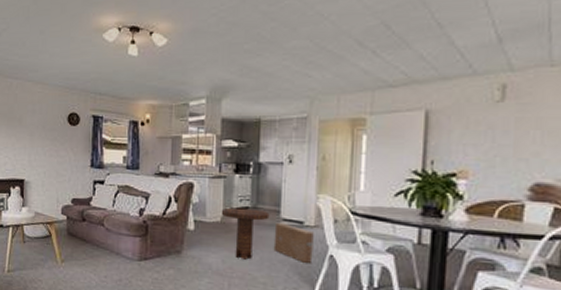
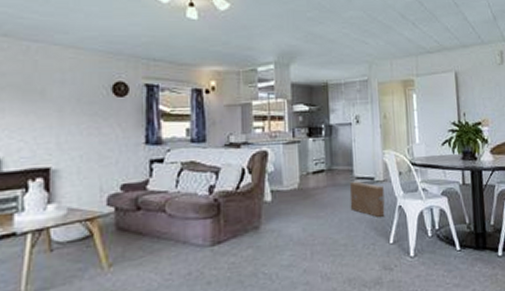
side table: present [222,207,270,260] -> none [299,171,344,224]

